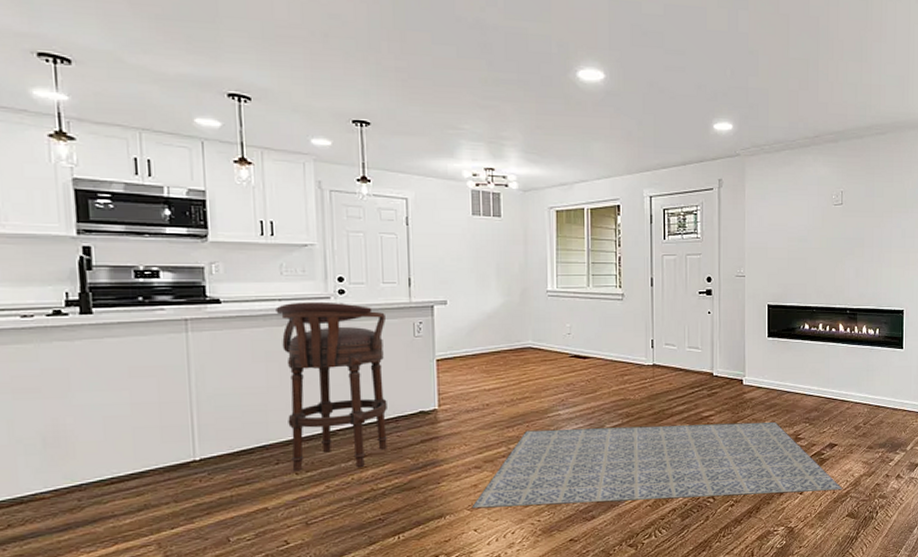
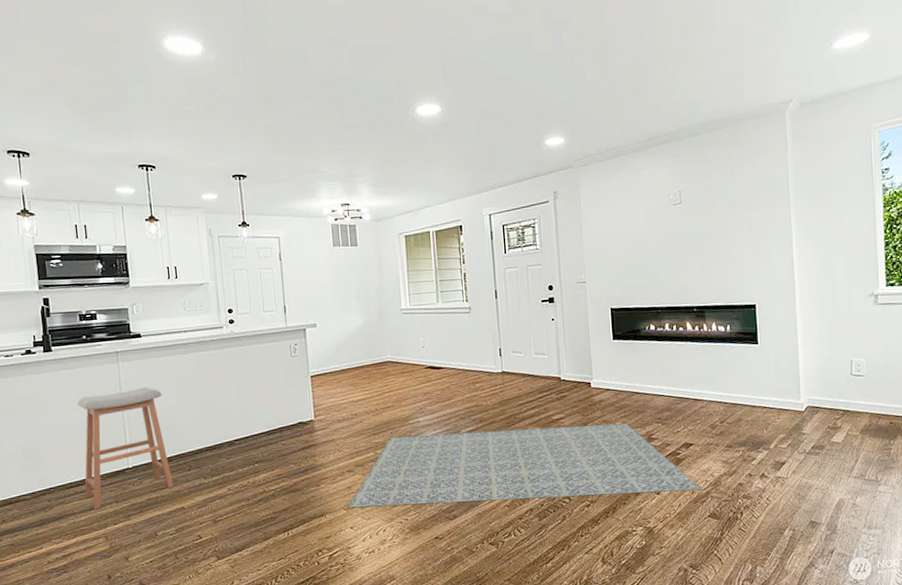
stool: none [125,364,255,511] -> present [76,387,174,510]
bar stool: present [276,301,388,472] -> none [182,330,275,476]

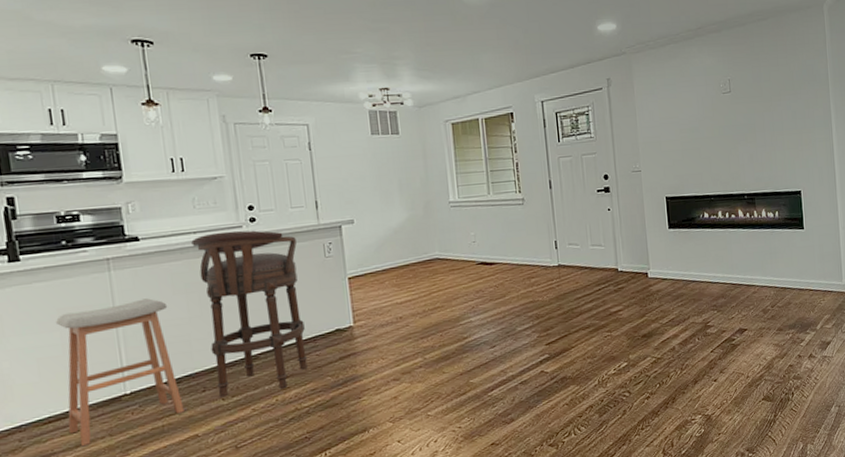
bar stool: none [182,330,275,476] -> present [191,230,308,398]
area rug: present [347,423,703,508] -> none [393,312,757,420]

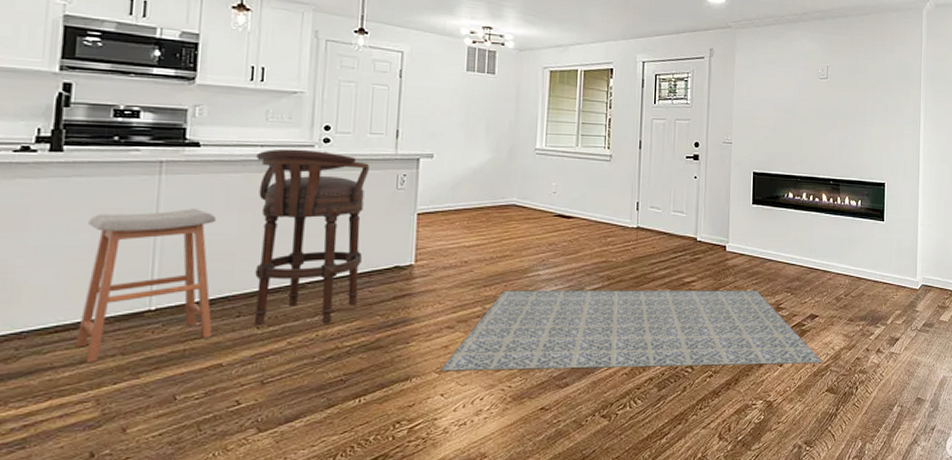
area rug: none [393,312,757,420] -> present [440,290,823,372]

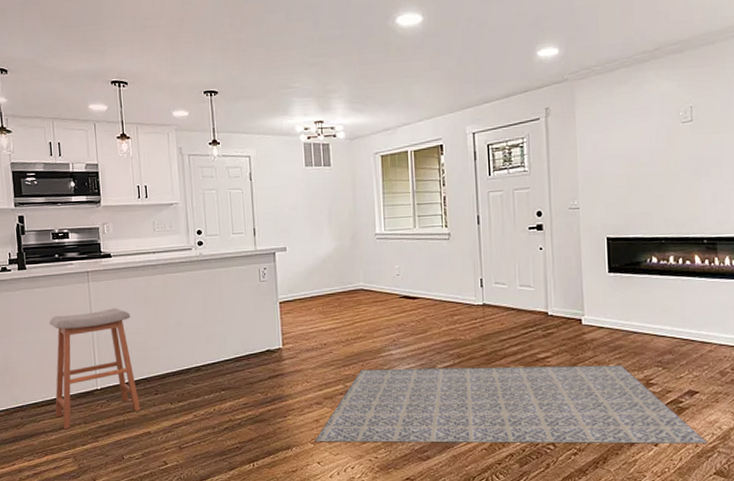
bar stool: present [254,148,369,326] -> none [151,252,242,402]

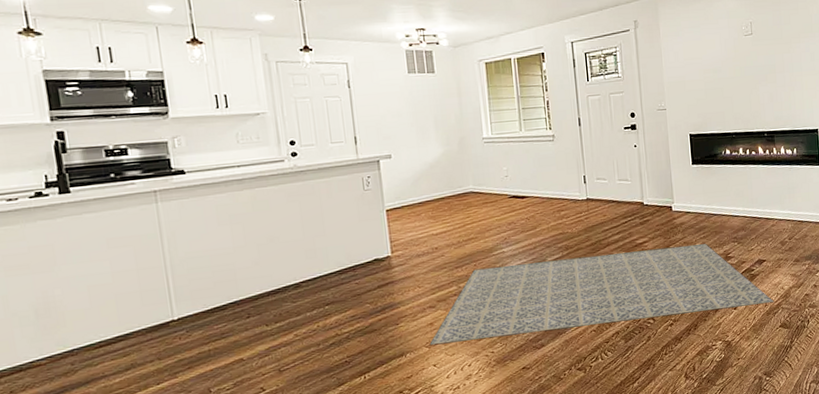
stool: present [48,308,141,430] -> none [104,229,230,370]

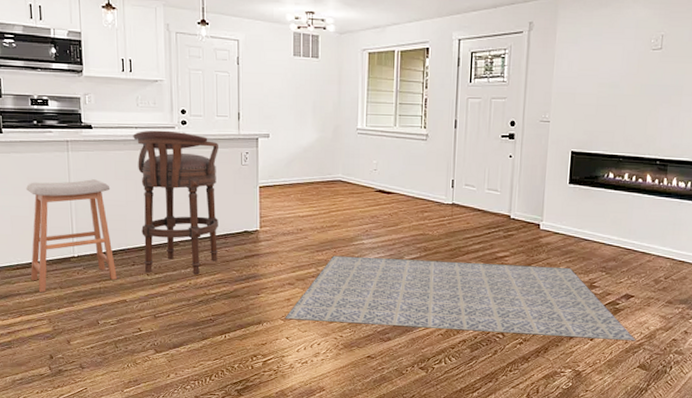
stool: none [104,229,230,370] -> present [25,179,117,293]
bar stool: none [235,164,348,324] -> present [133,130,219,275]

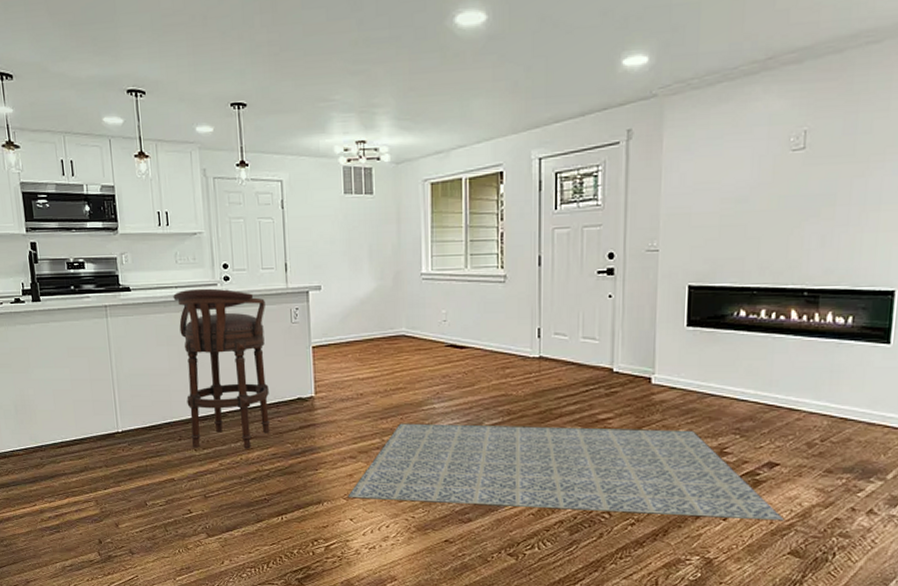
stool: present [25,179,117,293] -> none [66,347,164,472]

